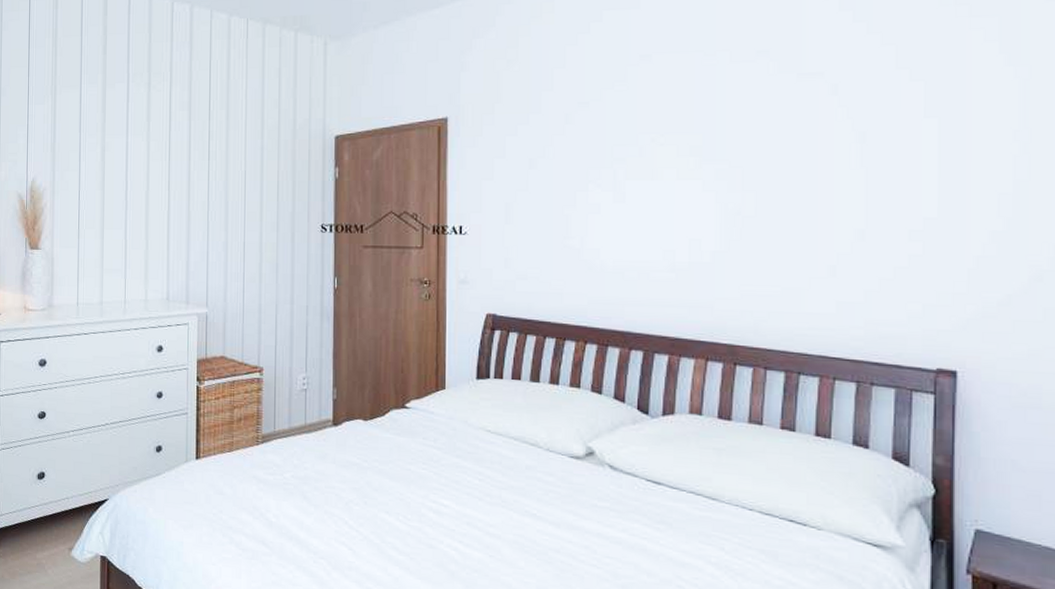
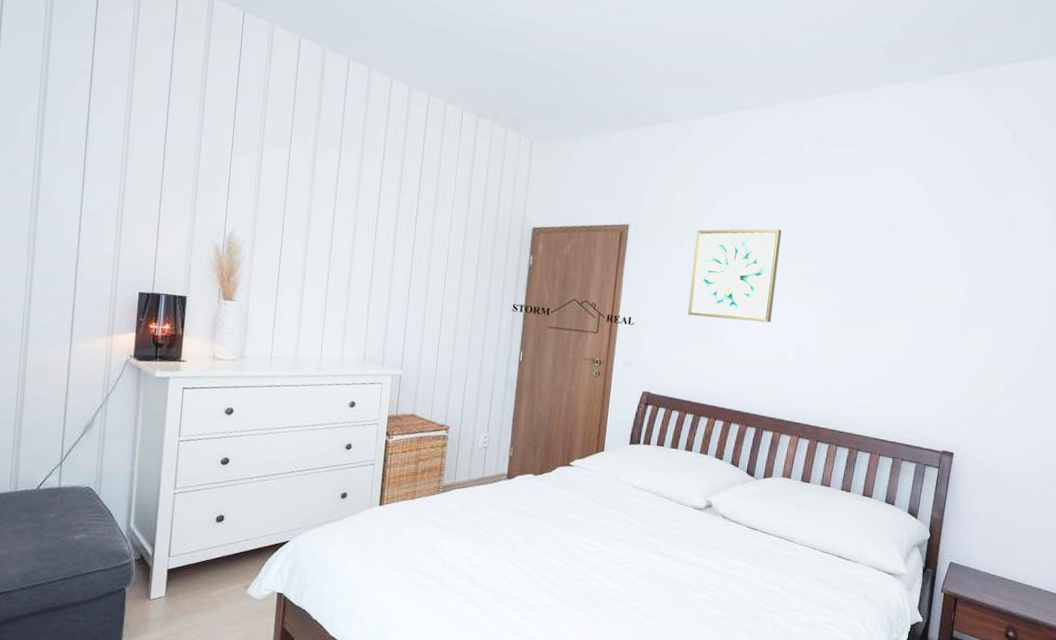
wall art: none [533,96,649,217] -> present [687,228,782,322]

